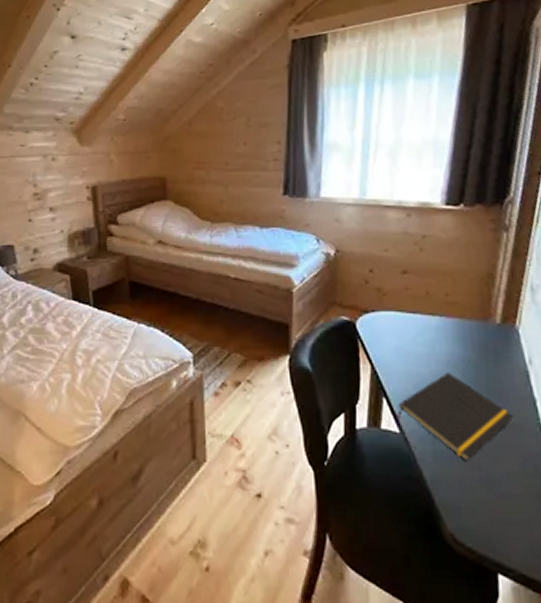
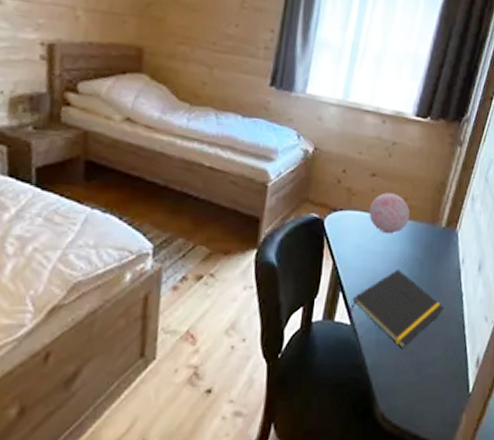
decorative orb: none [404,290,454,334] -> present [369,193,410,234]

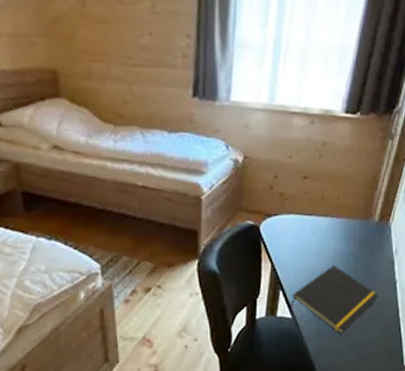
decorative orb: present [369,193,410,234] -> none [303,194,343,233]

